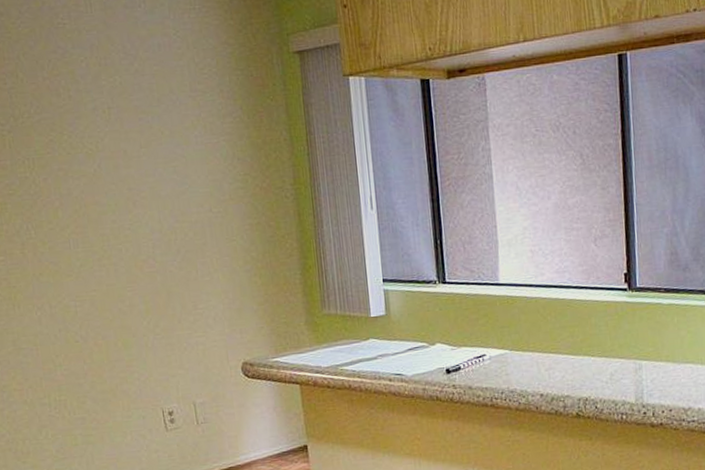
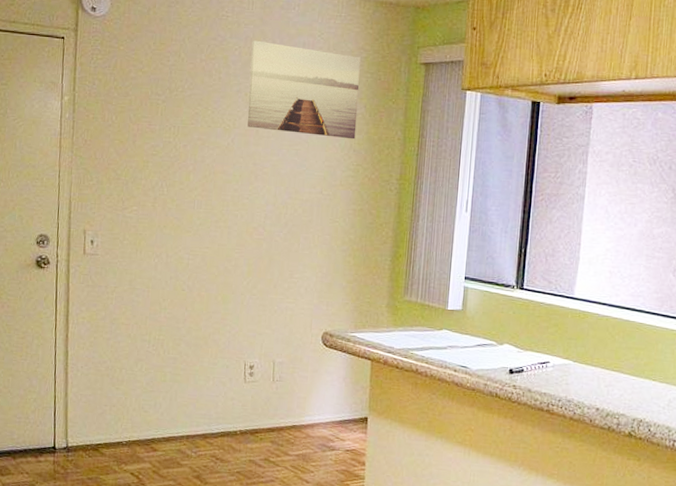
wall art: none [99,47,237,149] -> present [247,40,361,140]

